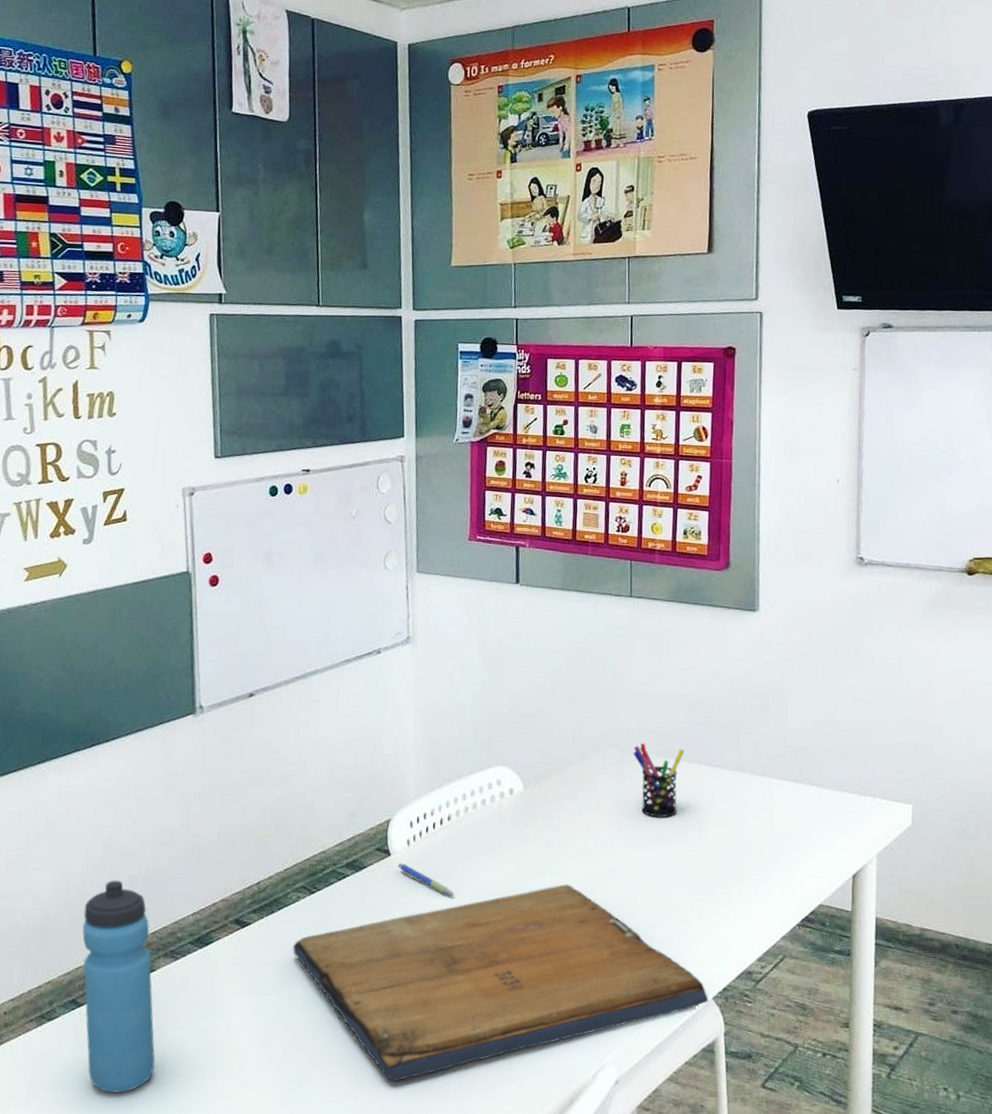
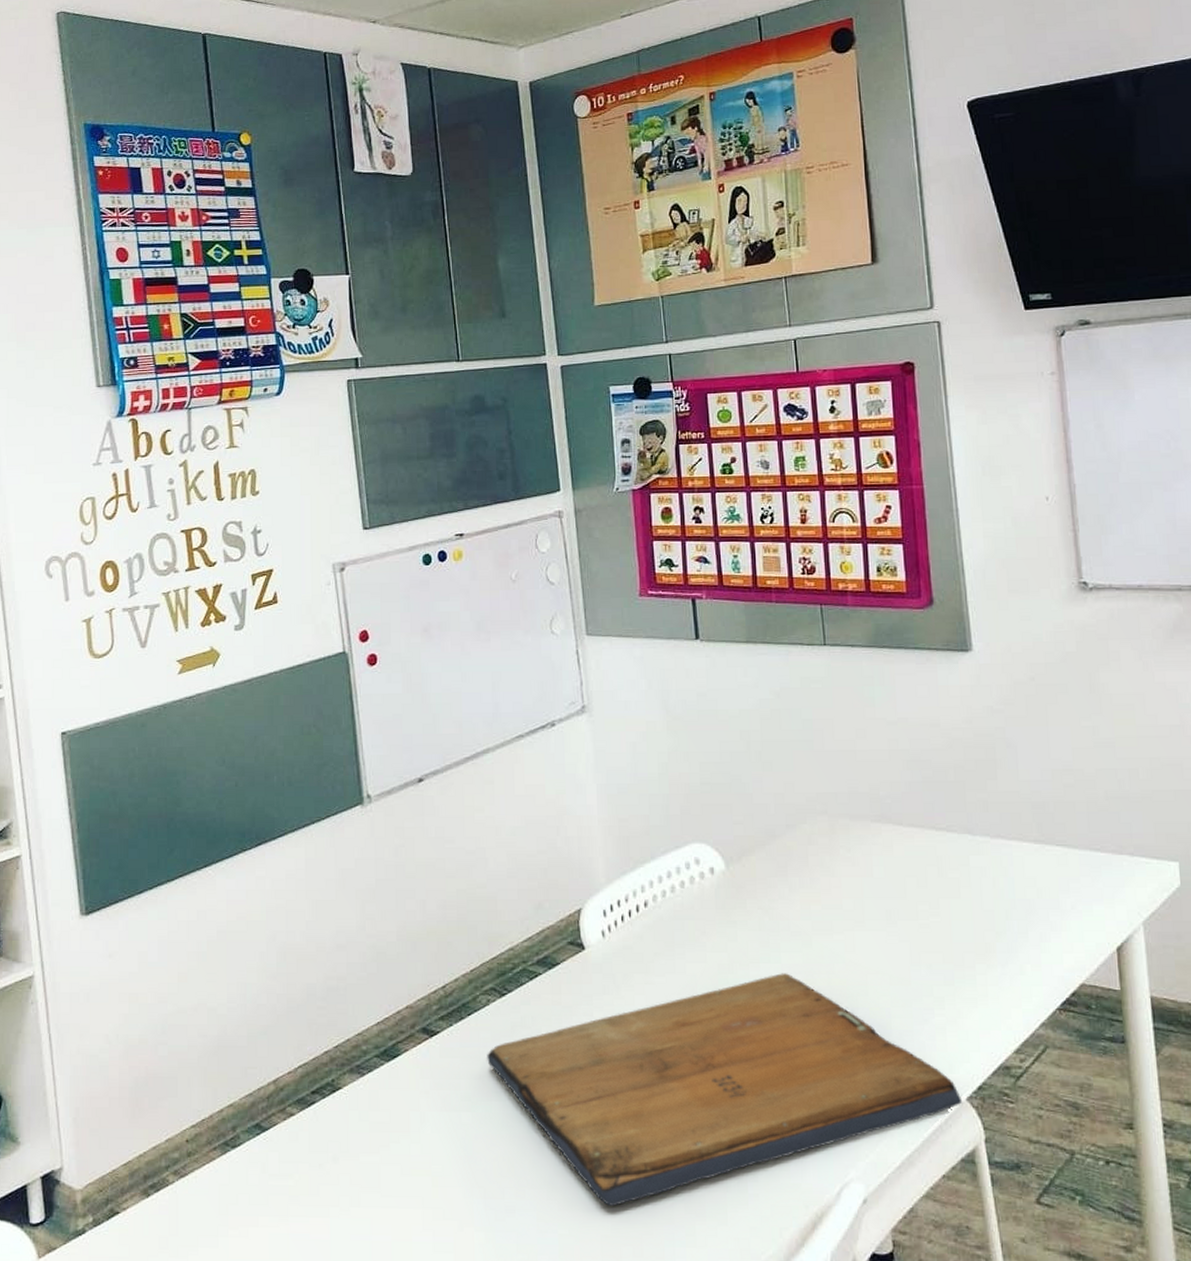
water bottle: present [82,880,155,1093] -> none [262,990,349,1227]
pen: present [398,862,454,897] -> none [594,956,659,993]
pen holder: present [633,743,685,817] -> none [845,808,904,891]

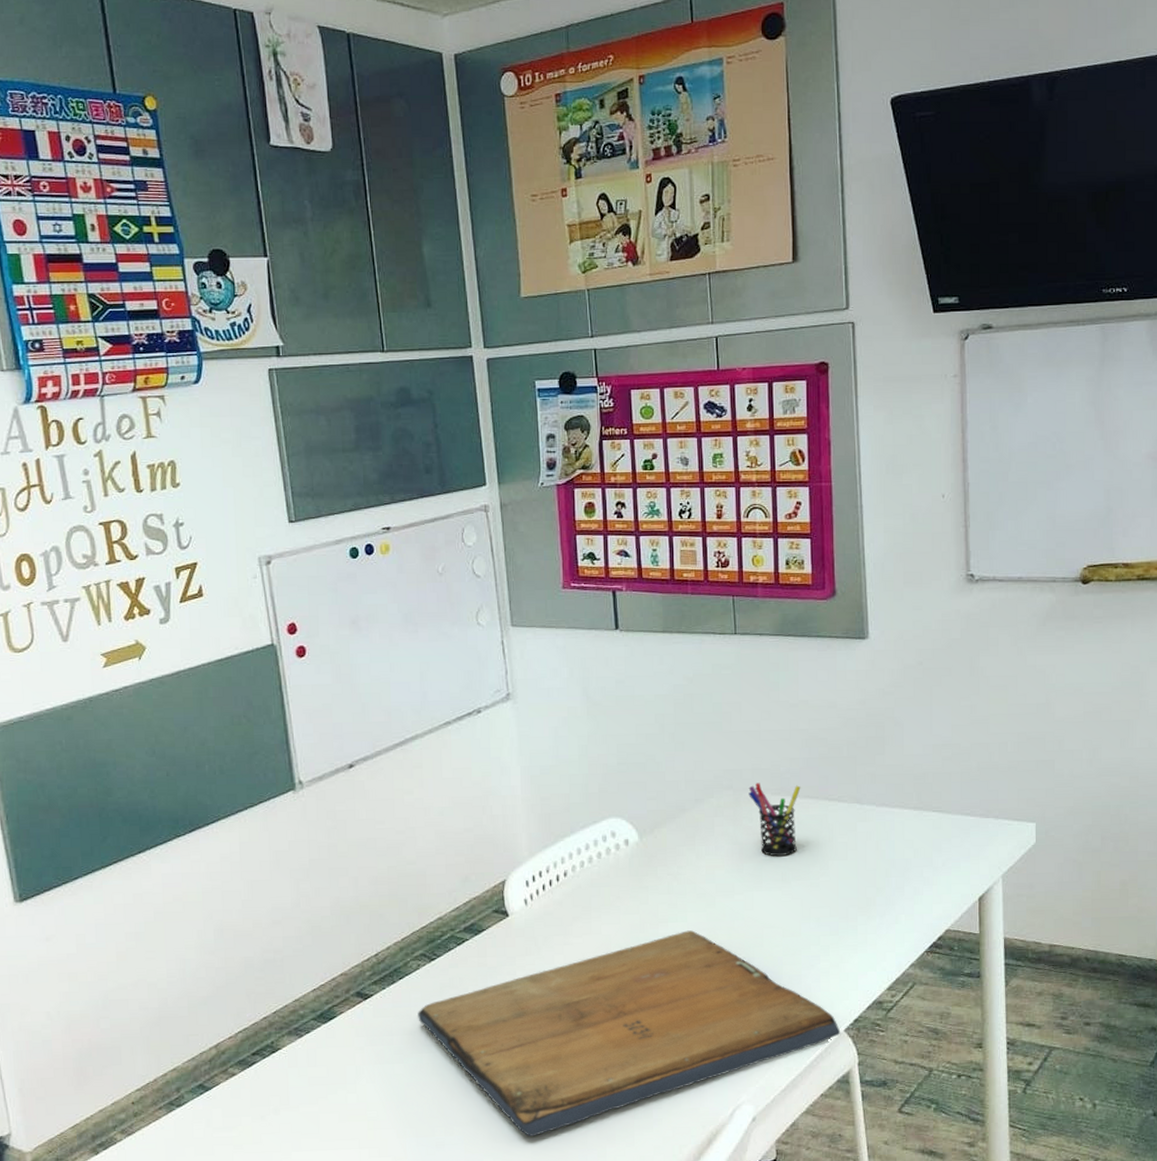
pen holder: none [845,808,904,891] -> present [748,783,801,856]

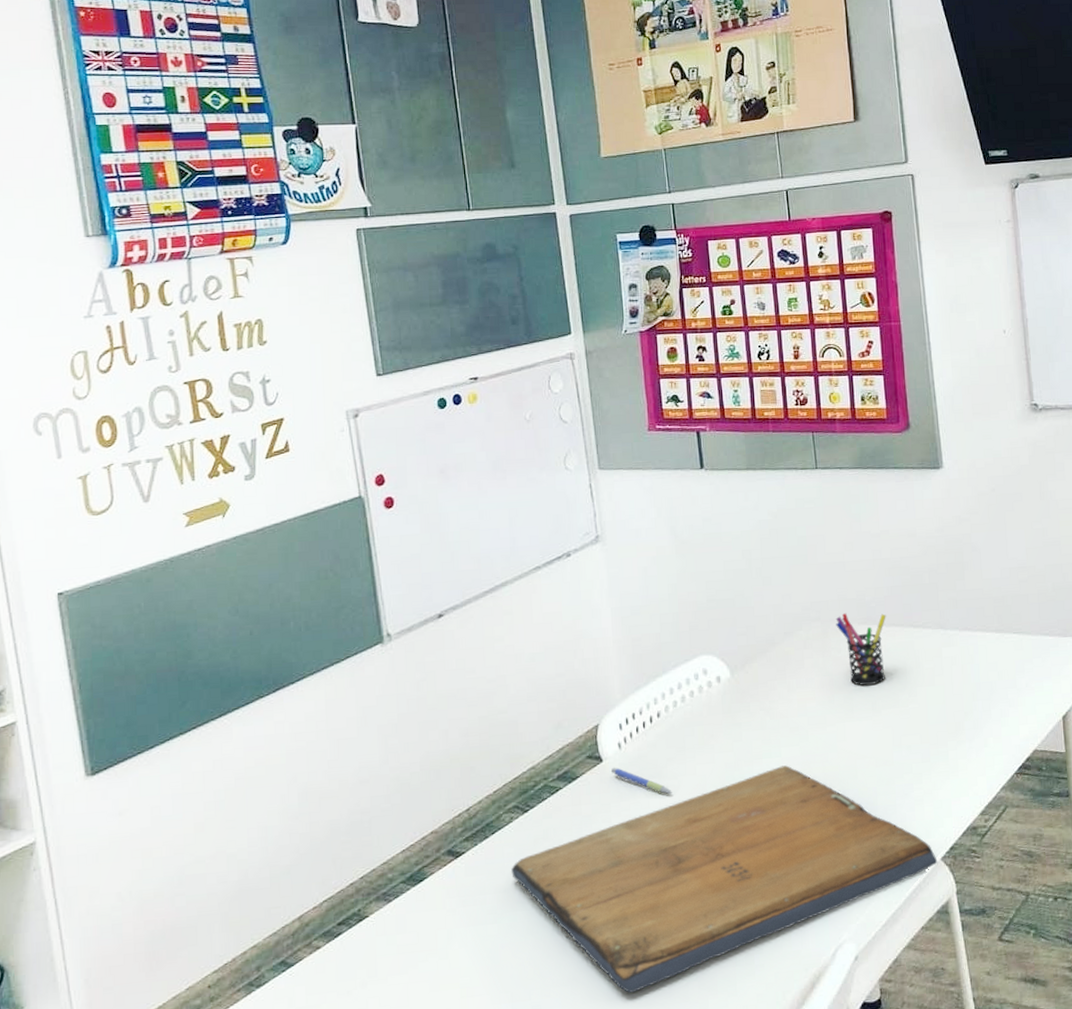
pen: none [517,922,577,952] -> present [611,767,672,795]

